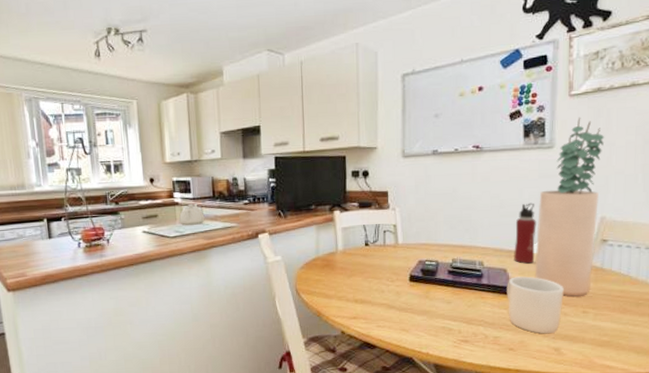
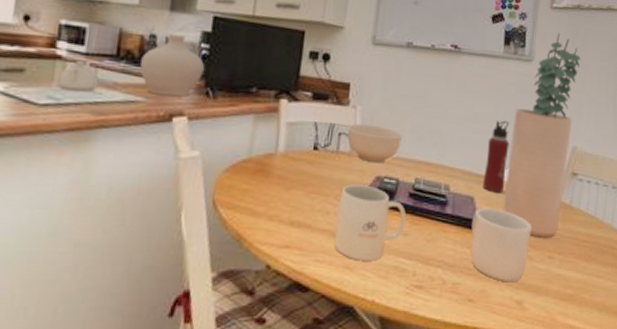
ceramic jug: none [230,174,275,220] -> present [140,33,205,97]
mug: none [389,268,448,325] -> present [334,184,407,261]
bowl: none [390,221,438,250] -> present [347,123,403,162]

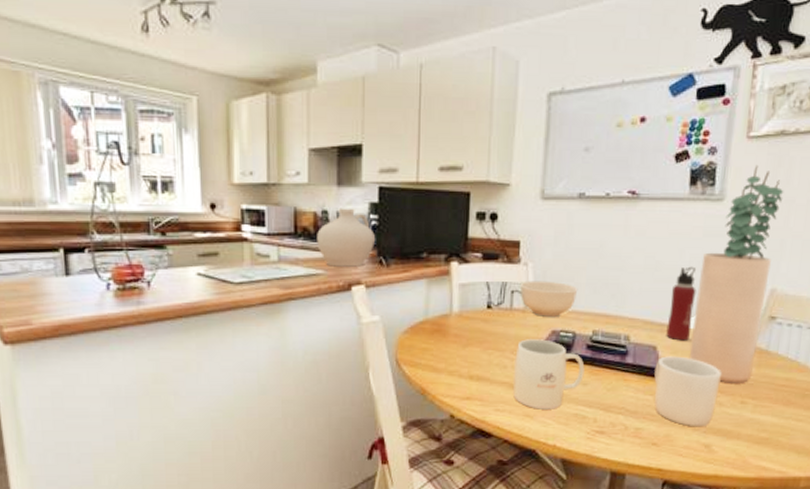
teapot: present [56,60,99,92] -> none [247,240,282,269]

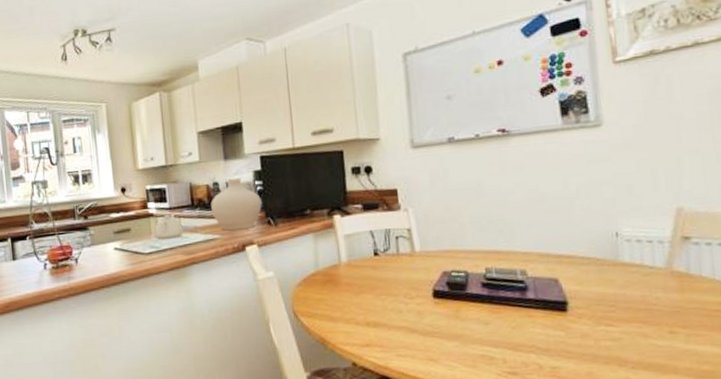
teapot: none [247,240,282,269] -> present [154,213,184,240]
mug: present [513,339,585,410] -> none [408,281,485,353]
bowl: present [520,280,578,317] -> none [403,223,463,259]
mug: present [654,356,721,427] -> none [561,287,640,363]
water bottle: present [665,266,696,341] -> none [562,194,594,271]
vase: present [689,164,784,385] -> none [589,86,676,313]

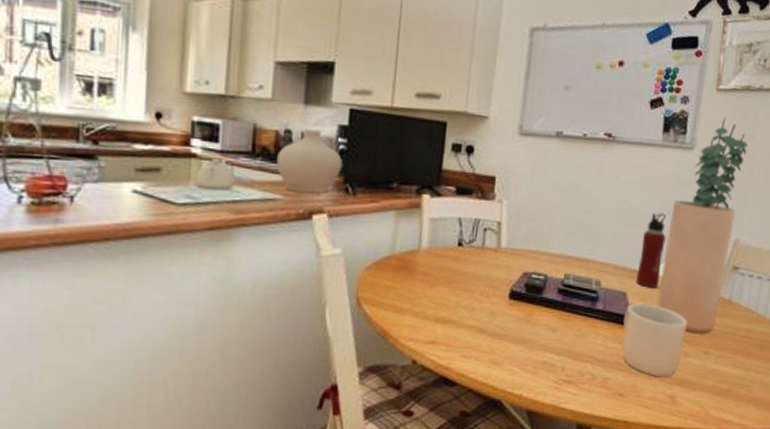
mug: none [561,287,640,363] -> present [622,303,687,378]
water bottle: none [562,194,594,271] -> present [635,213,666,288]
vase: none [589,86,676,313] -> present [657,117,749,334]

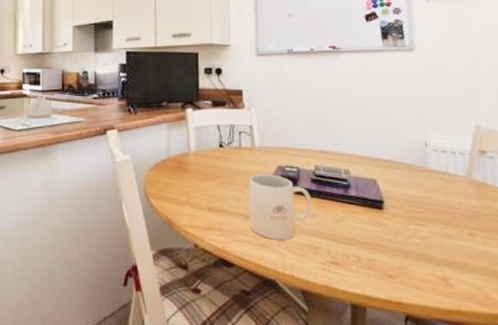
ceramic jug: present [277,128,343,194] -> none [79,68,125,115]
mug: none [480,280,555,356] -> present [247,174,312,240]
mug: present [622,303,687,378] -> none [378,189,445,259]
water bottle: present [635,213,666,288] -> none [381,107,407,175]
vase: present [657,117,749,334] -> none [404,20,475,216]

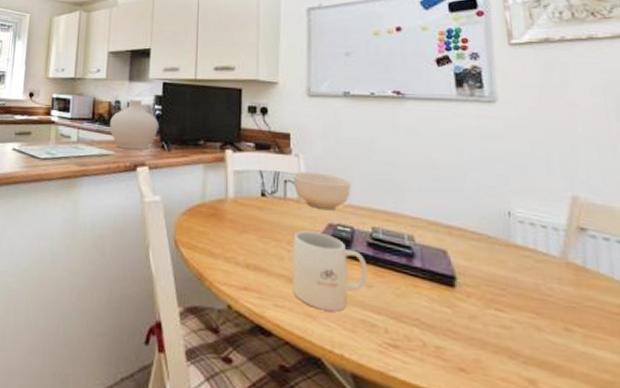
teapot: present [26,96,52,118] -> none [52,124,81,148]
ceramic jug: none [79,68,125,115] -> present [110,99,159,150]
bowl: none [246,122,297,154] -> present [292,171,352,210]

